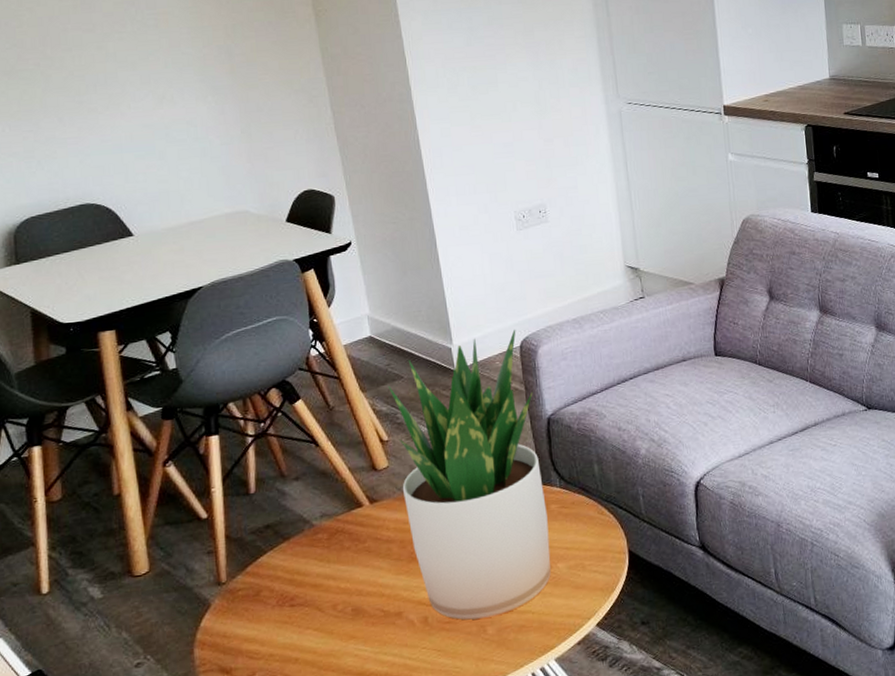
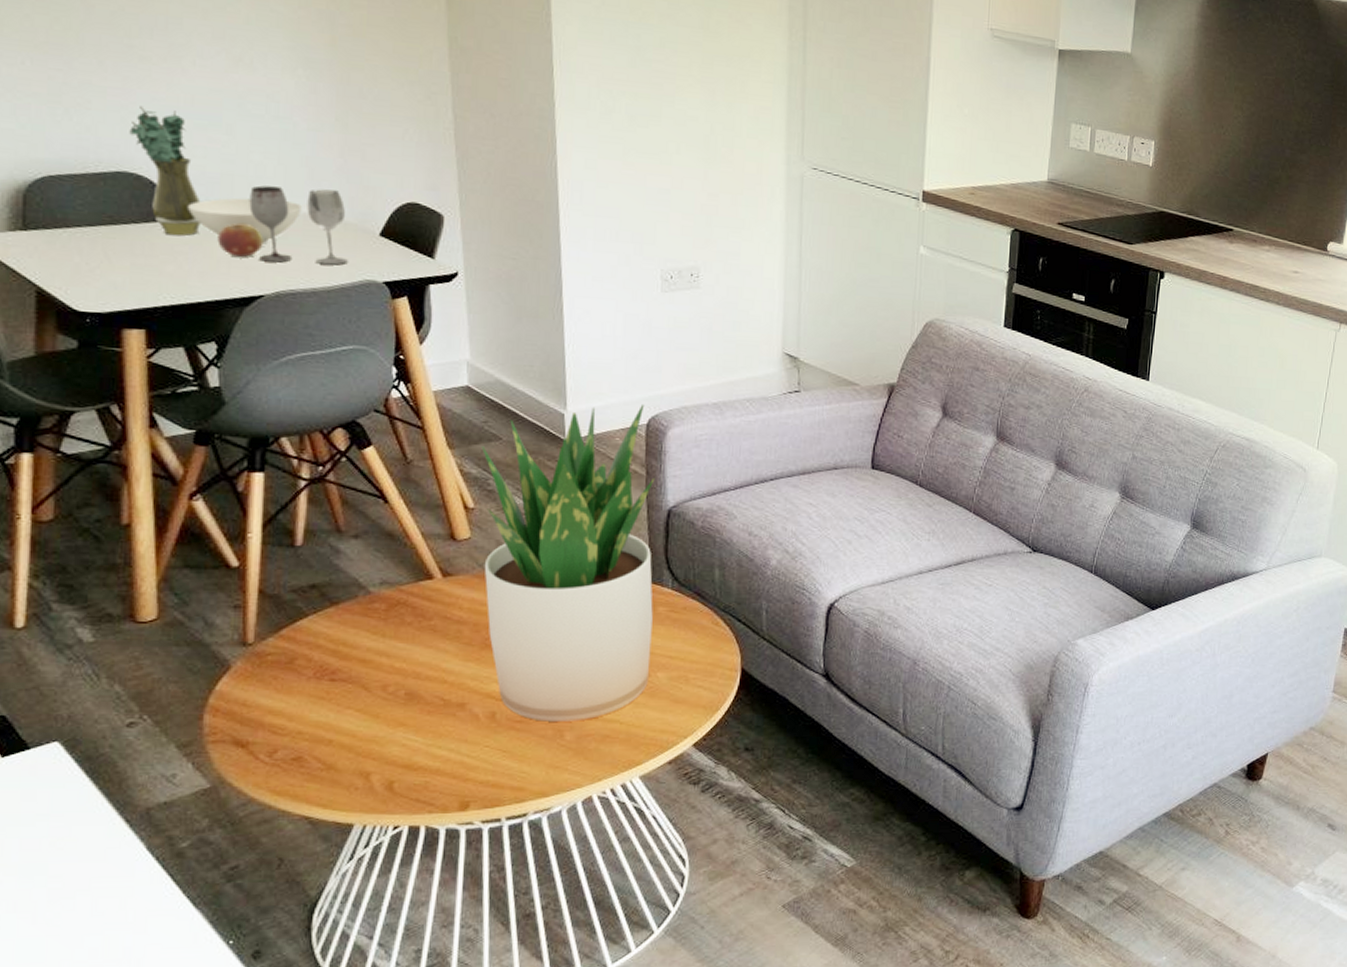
vase: none [87,147,148,249] -> present [129,105,201,236]
bowl: none [137,206,224,243] -> present [188,198,302,243]
fruit: none [162,229,197,258] -> present [217,222,264,257]
wineglass: none [182,190,264,259] -> present [249,185,348,265]

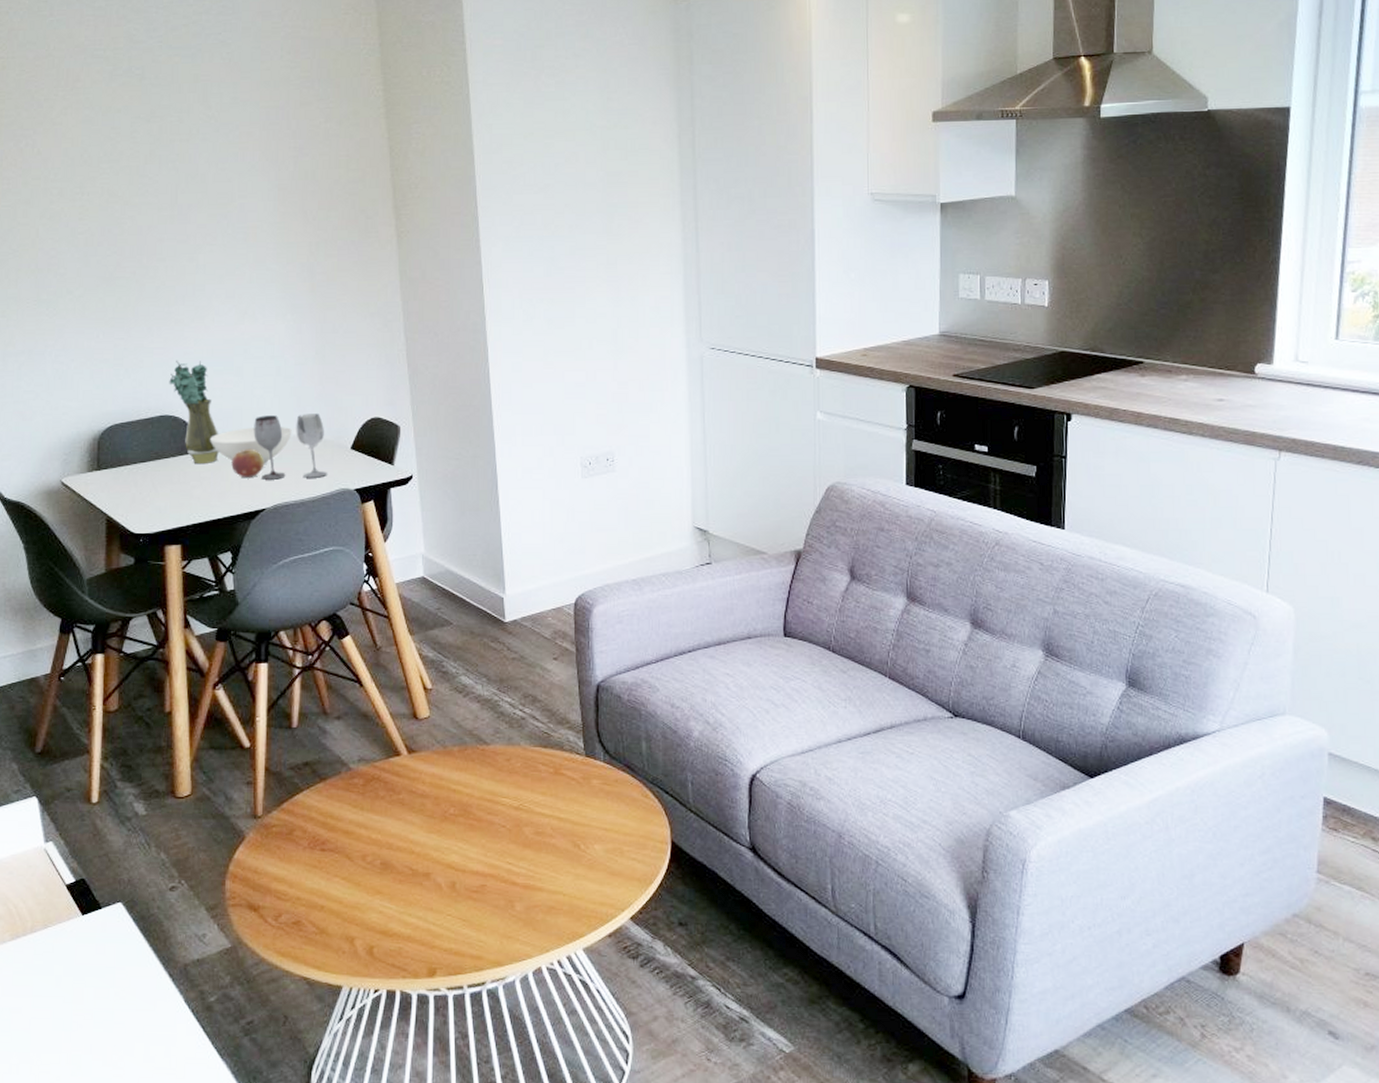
planter: present [481,405,655,722] -> none [436,585,588,893]

